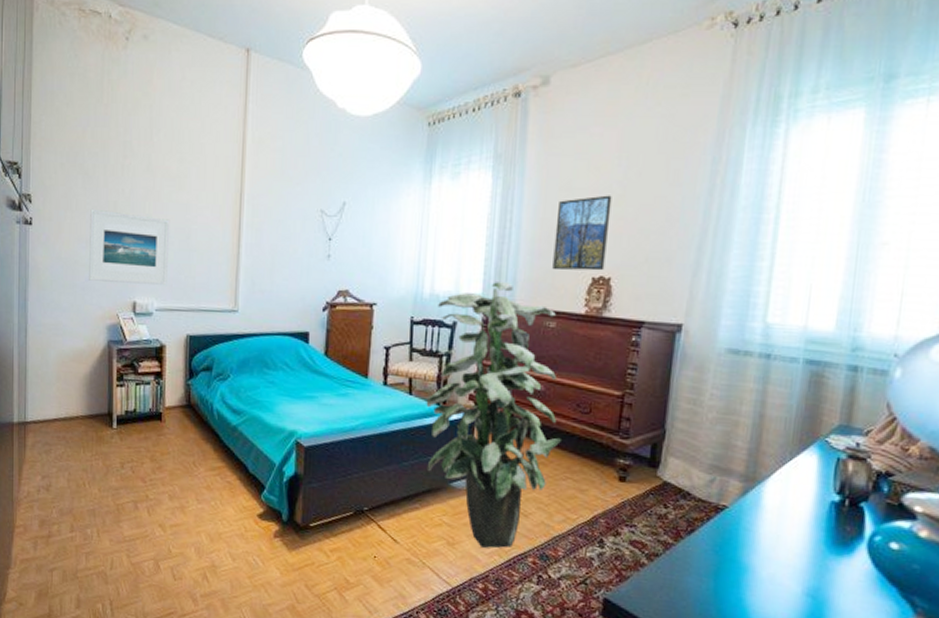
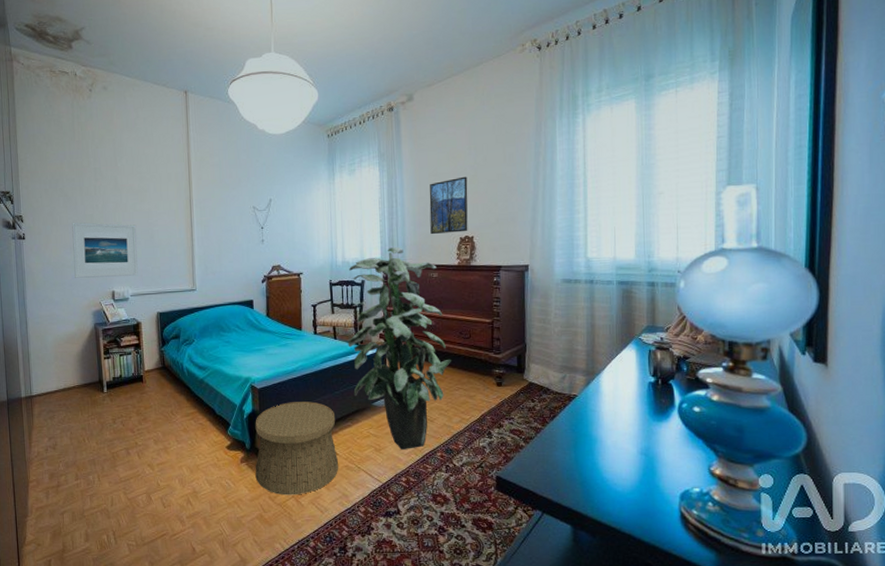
basket: none [290,468,400,588] -> present [255,401,339,495]

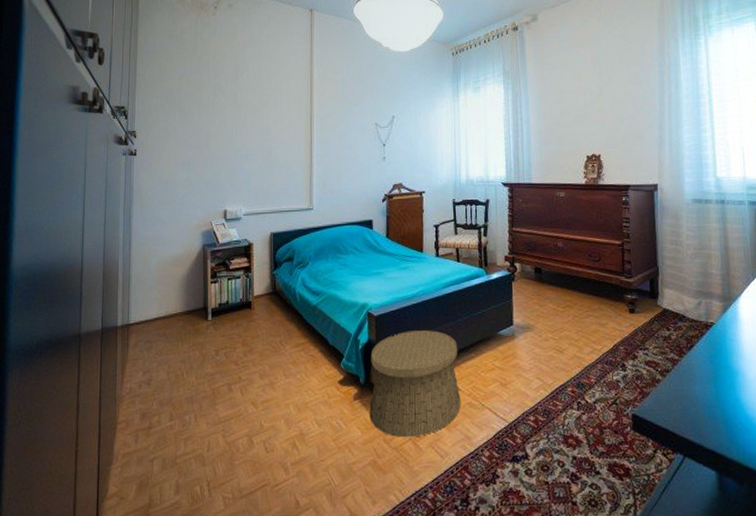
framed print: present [72,222,138,278] -> none [186,138,254,196]
indoor plant: present [348,247,451,449] -> none [471,165,581,384]
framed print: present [429,176,468,235] -> none [554,94,595,153]

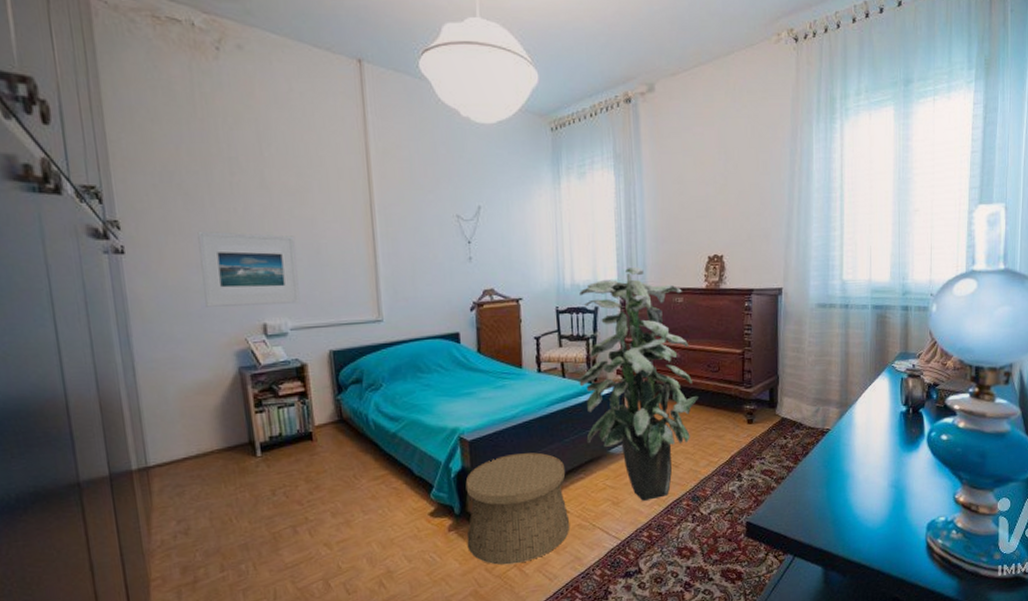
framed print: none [186,138,254,196] -> present [197,231,300,307]
indoor plant: none [471,165,581,384] -> present [579,267,698,501]

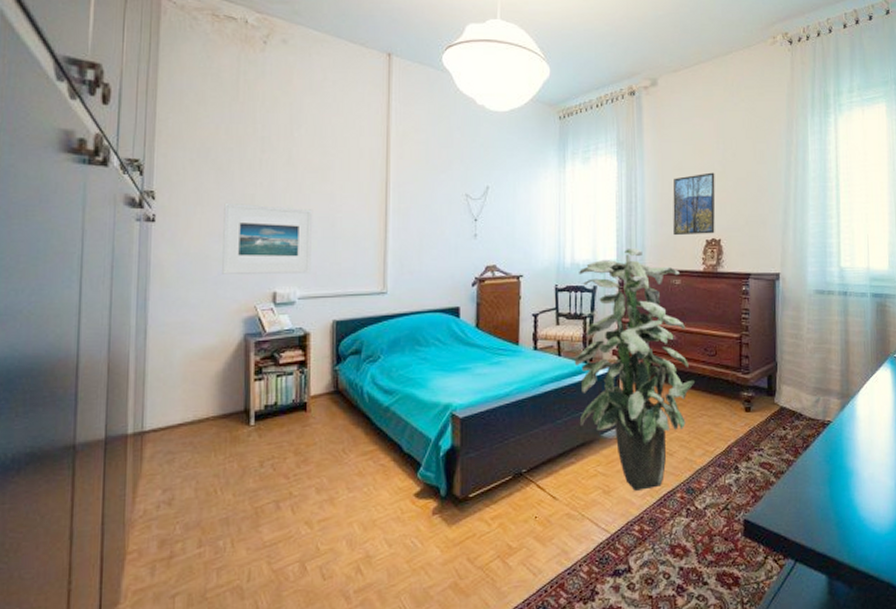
basket: present [465,452,570,565] -> none [451,433,558,556]
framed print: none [673,185,717,253] -> present [673,172,716,236]

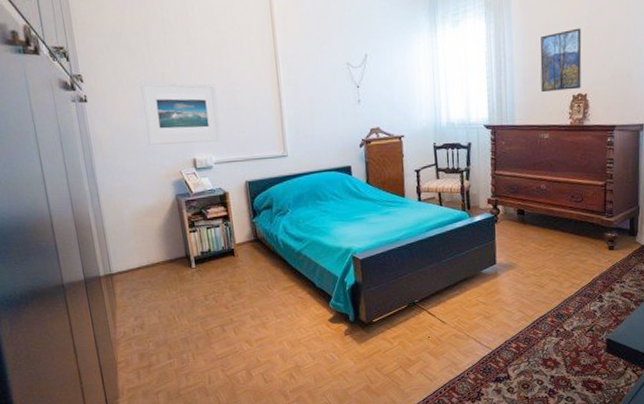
indoor plant: present [574,249,694,491] -> none [454,106,562,316]

